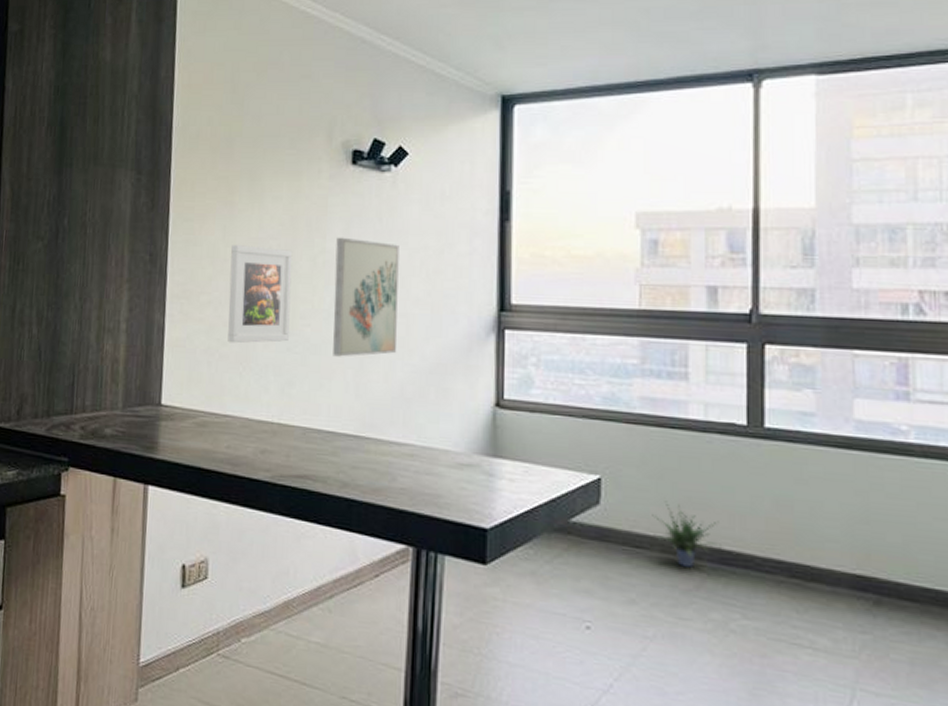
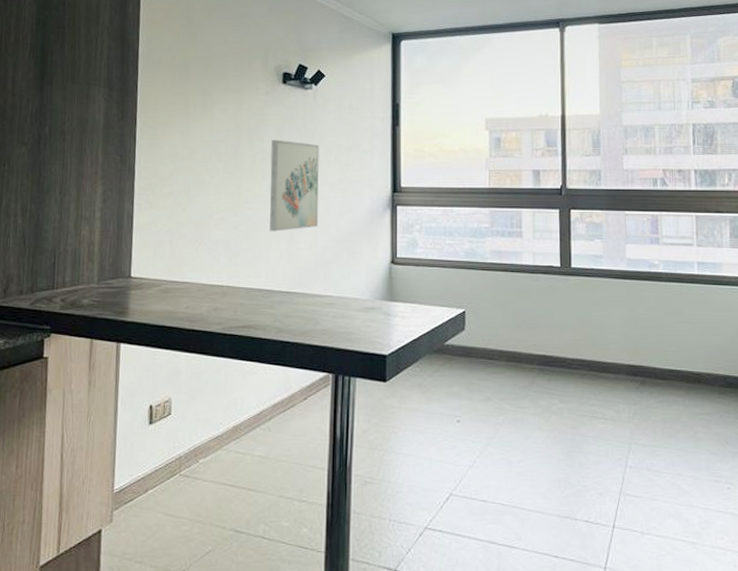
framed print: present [228,245,293,344] -> none [186,147,237,225]
potted plant: present [652,501,721,567] -> none [500,324,546,370]

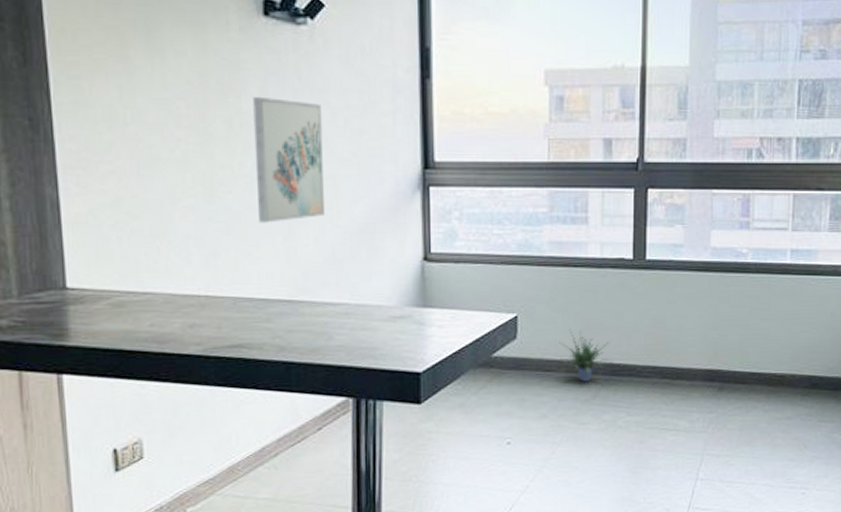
potted plant: none [500,324,546,370] -> present [559,329,612,382]

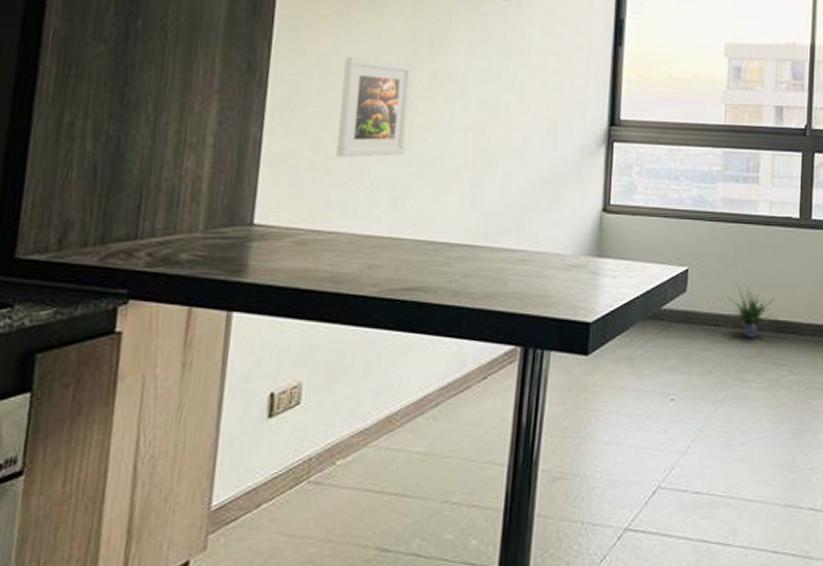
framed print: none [132,107,209,216] -> present [336,57,413,158]
wall art: present [253,96,324,223] -> none [450,53,521,170]

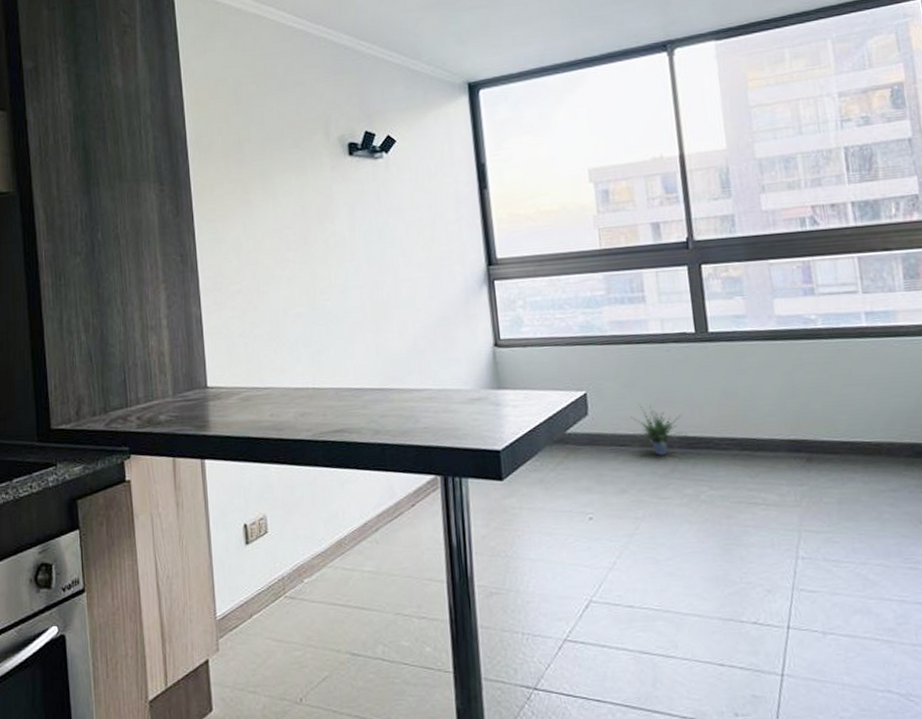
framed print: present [336,57,413,158] -> none [253,236,313,324]

